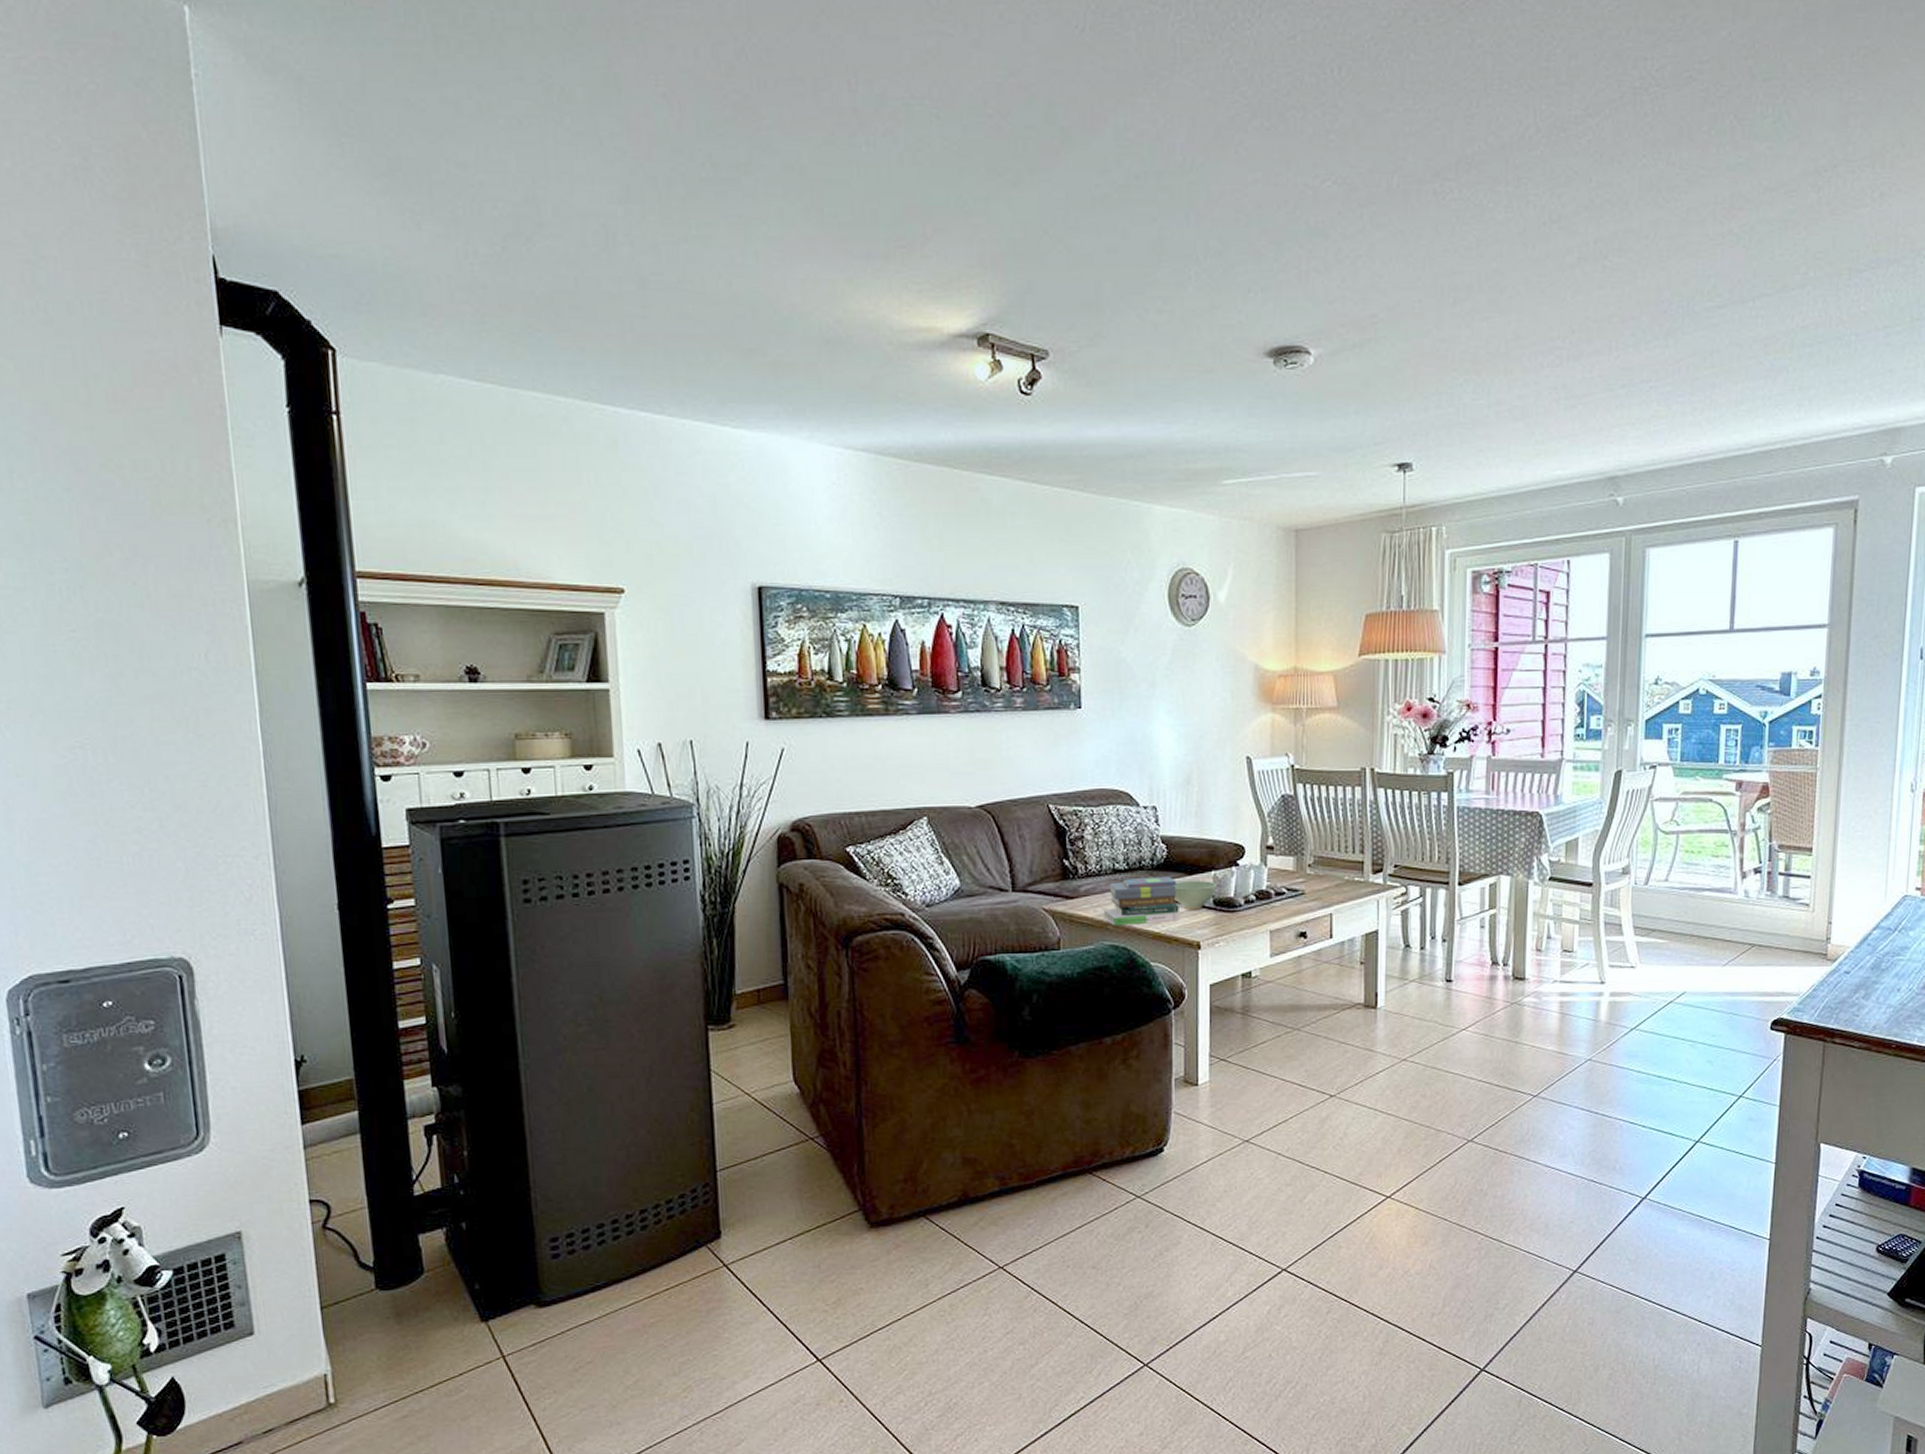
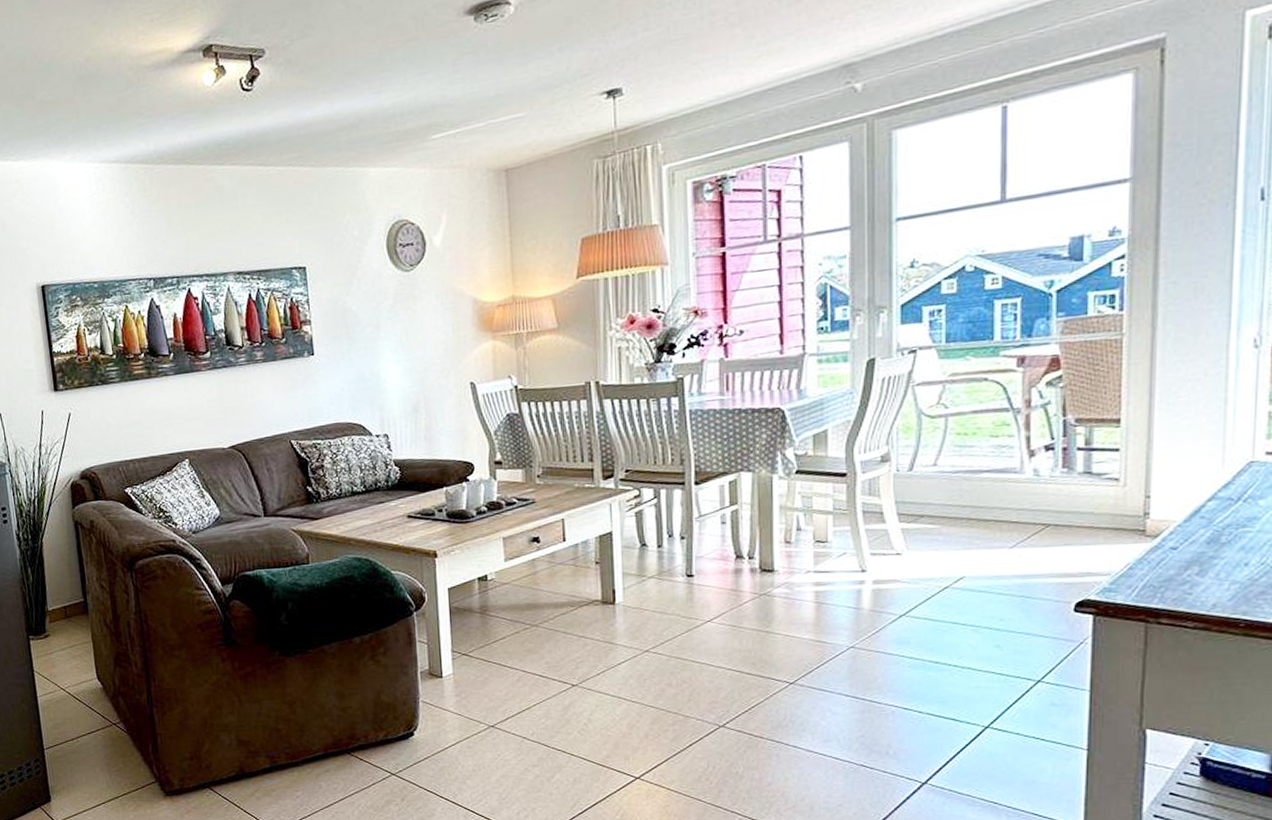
books: present [1103,876,1179,926] -> none [345,494,415,541]
bowl: present [1174,880,1217,910] -> none [409,496,449,524]

